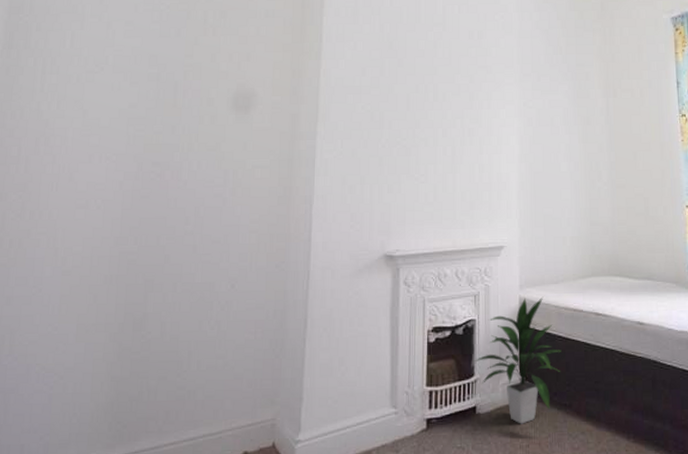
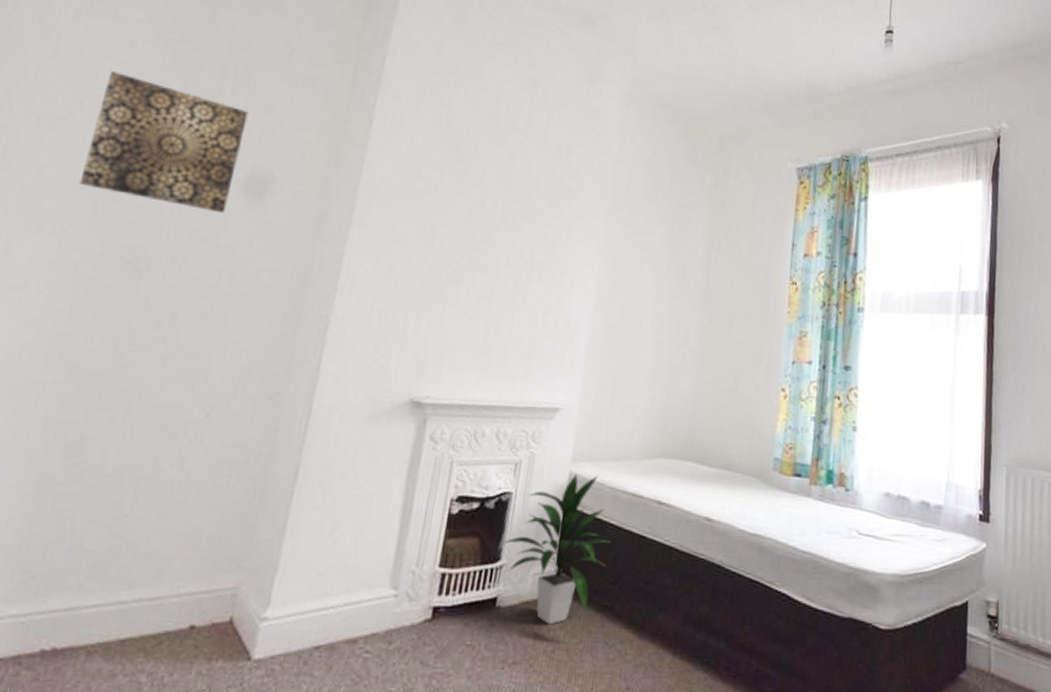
wall art: none [114,30,228,128] -> present [79,71,249,214]

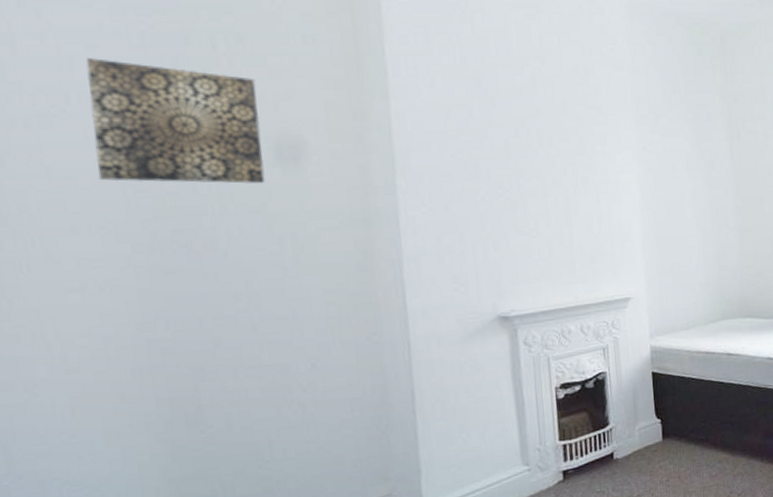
indoor plant: present [502,474,611,625] -> none [607,343,696,463]

